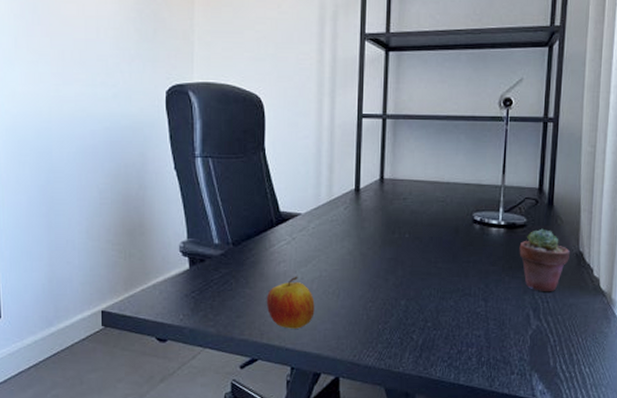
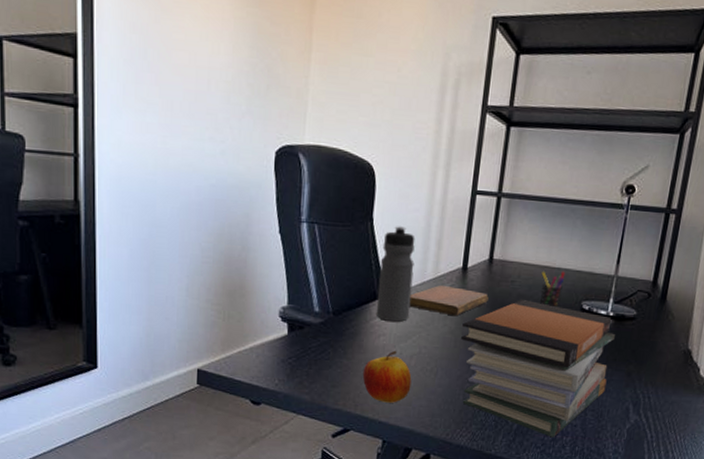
water bottle: none [274,154,308,247] -> present [376,226,415,322]
notebook: none [306,207,383,237] -> present [409,284,489,316]
book stack: none [360,215,508,350] -> present [461,299,615,438]
pen holder: none [431,185,455,221] -> present [539,271,566,308]
potted succulent: present [519,228,571,291] -> none [625,323,679,387]

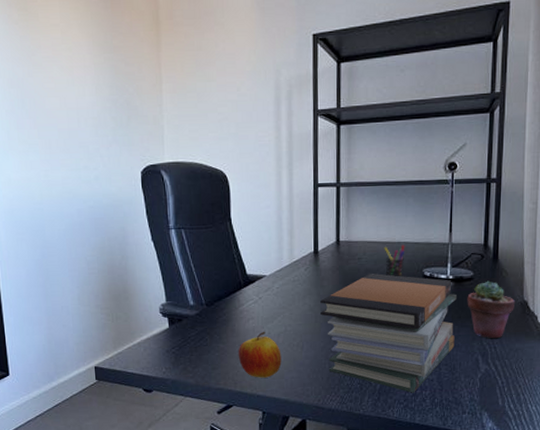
water bottle: present [376,226,415,322] -> none [241,222,273,306]
notebook: present [409,284,489,316] -> none [271,269,340,295]
potted succulent: none [625,323,679,387] -> present [467,281,516,338]

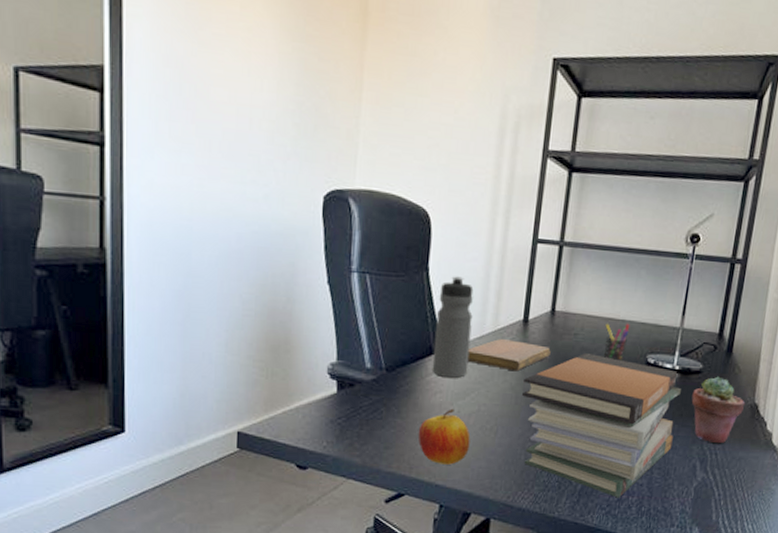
water bottle: none [241,222,273,306] -> present [432,276,474,378]
notebook: none [271,269,340,295] -> present [467,338,551,372]

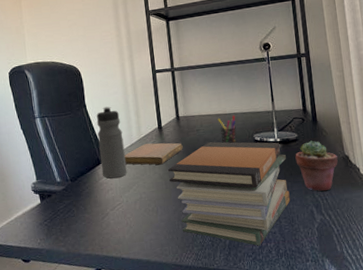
apple: present [417,408,471,465] -> none [101,200,141,242]

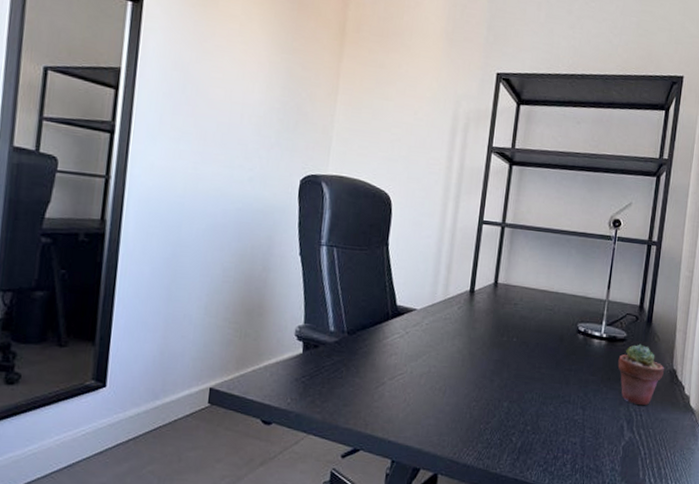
water bottle: present [96,106,128,179] -> none [388,251,427,342]
notebook: present [124,143,183,165] -> none [420,306,494,337]
book stack: present [168,141,291,246] -> none [468,320,608,456]
pen holder: present [217,115,238,144] -> none [540,294,563,329]

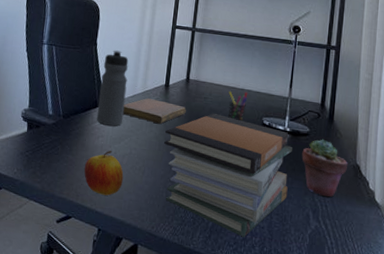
apple: none [373,369,421,422] -> present [83,150,124,196]
water bottle: none [388,251,427,342] -> present [96,50,129,127]
notebook: none [420,306,494,337] -> present [123,98,186,124]
book stack: none [468,320,608,456] -> present [164,113,292,238]
pen holder: none [540,294,563,329] -> present [227,90,248,122]

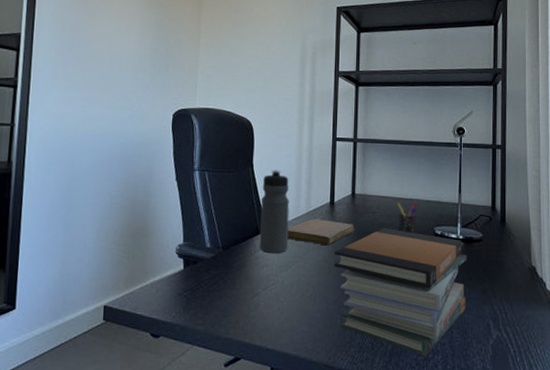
apple: present [83,150,124,196] -> none [250,279,294,330]
potted succulent: present [301,139,349,197] -> none [477,243,524,303]

